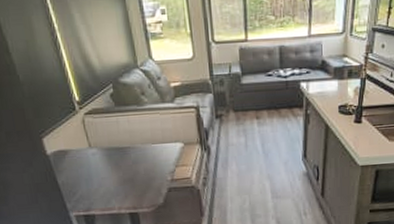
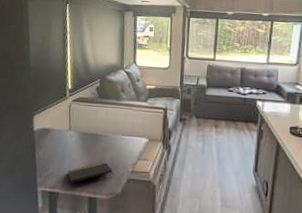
notepad: none [99,174,151,203] -> present [67,161,113,183]

